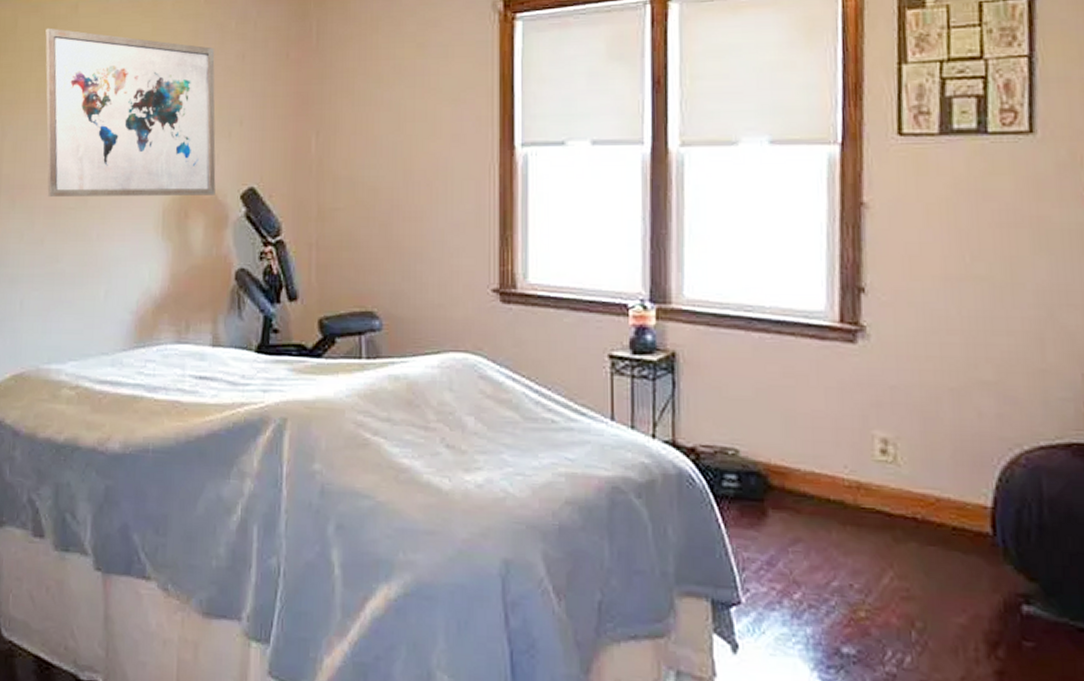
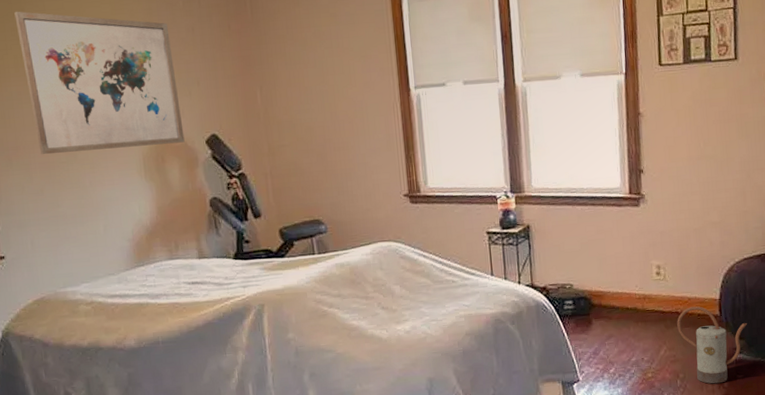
watering can: none [914,513,1043,650] -> present [677,306,747,384]

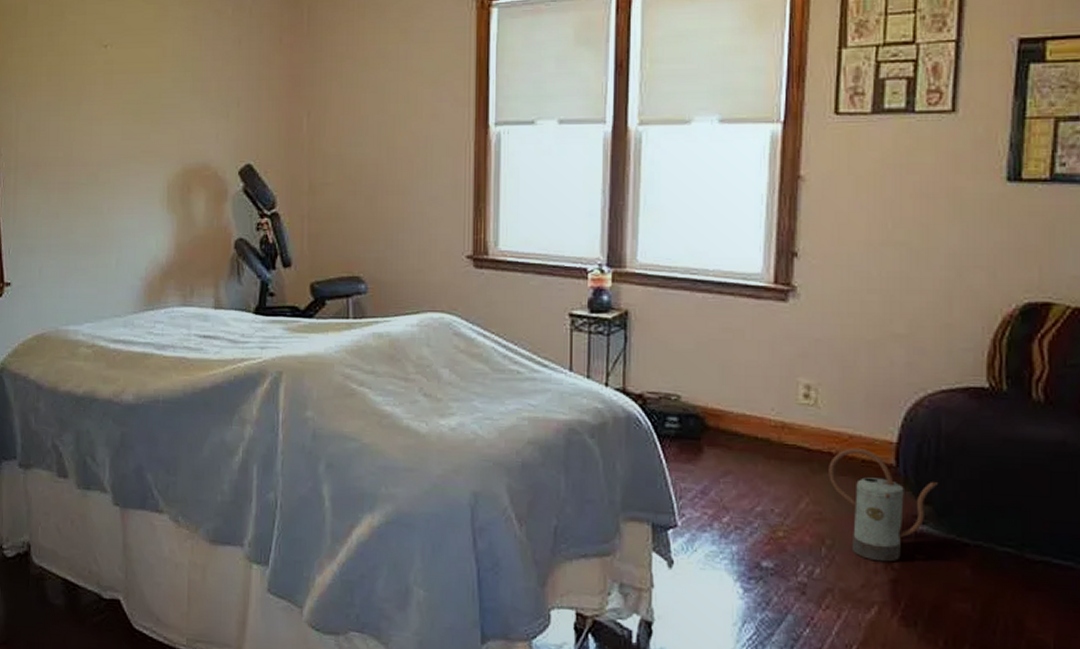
wall art: present [14,11,185,155] -> none [54,14,216,174]

